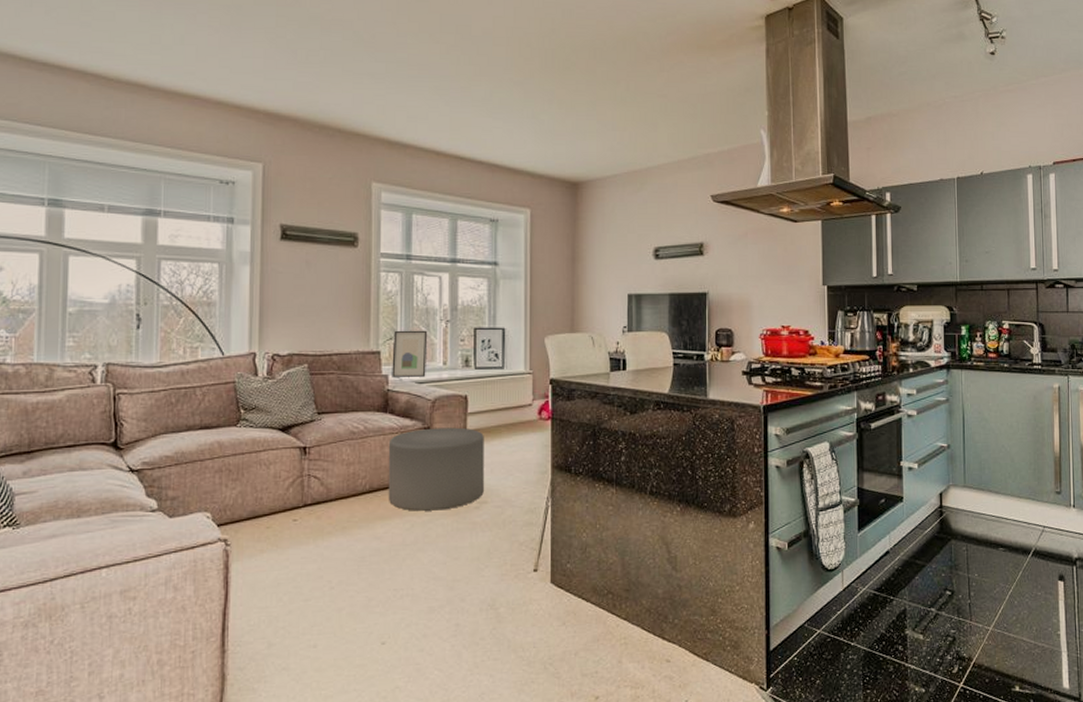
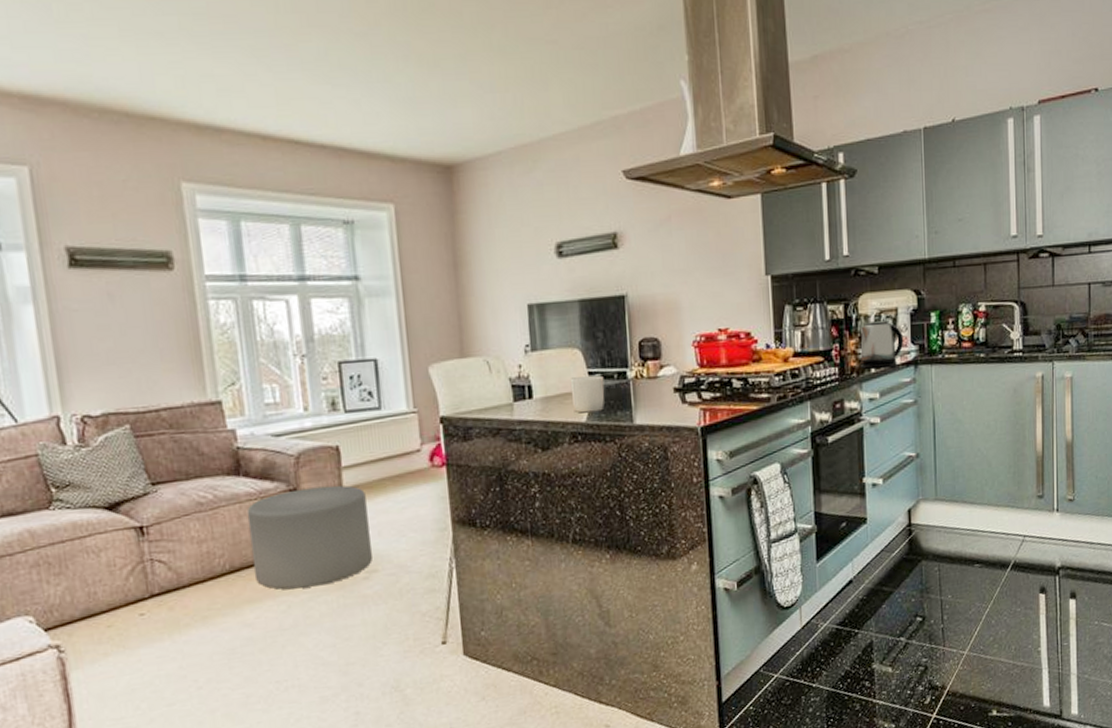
picture frame: present [392,330,428,378] -> none [235,369,284,433]
mug: none [657,356,685,386] -> present [570,375,605,413]
kettle: none [900,329,938,370] -> present [859,320,904,370]

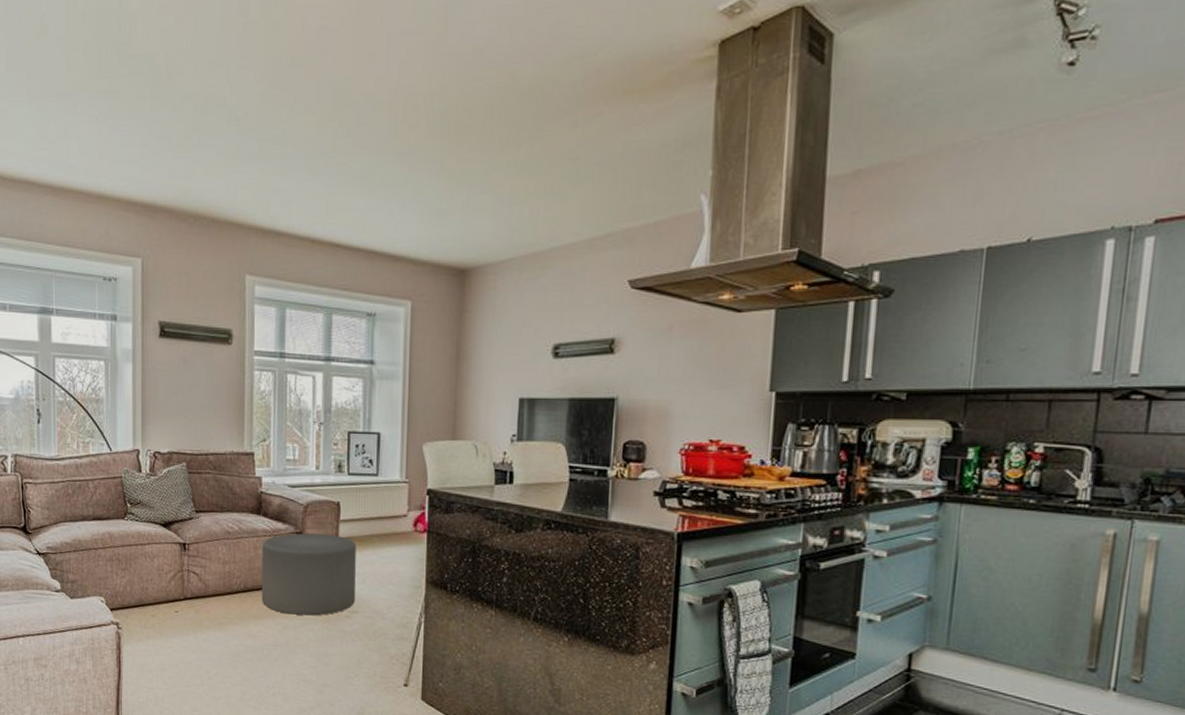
mug: present [570,375,605,413] -> none [549,469,584,504]
kettle: present [859,320,904,370] -> none [870,449,929,502]

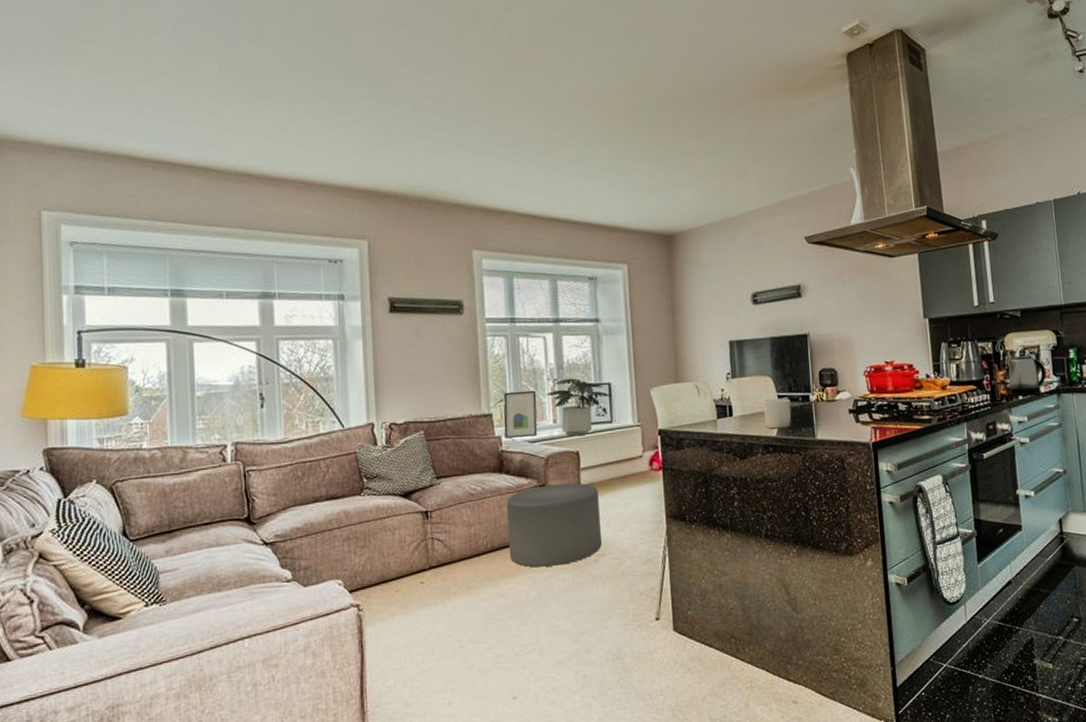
picture frame: none [265,431,301,481] -> present [503,390,538,439]
potted plant: none [310,423,380,485] -> present [546,378,611,436]
mug: none [549,469,584,504] -> present [763,398,792,429]
kettle: none [870,449,929,502] -> present [1007,355,1047,397]

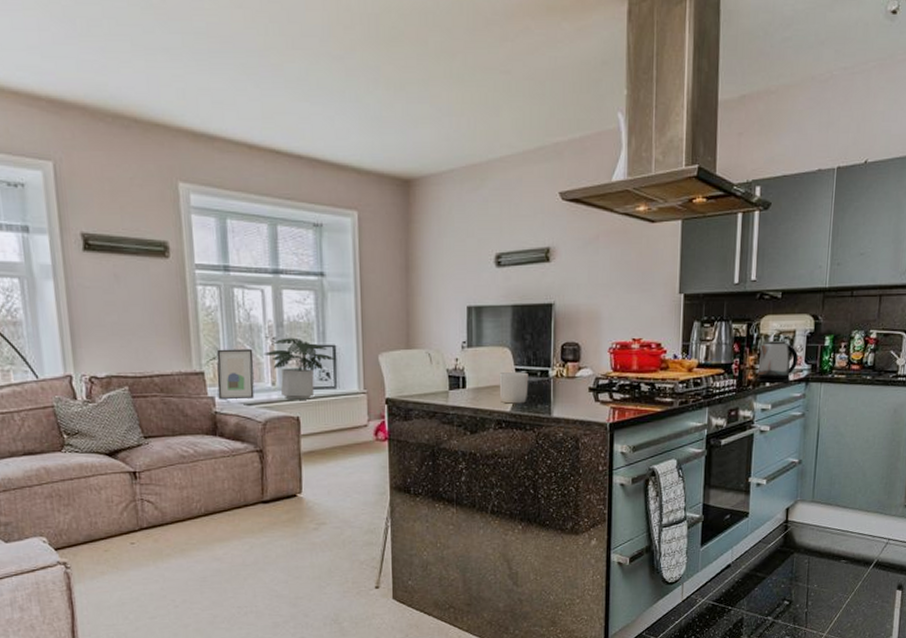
pouf: present [506,483,602,568] -> none [220,450,322,533]

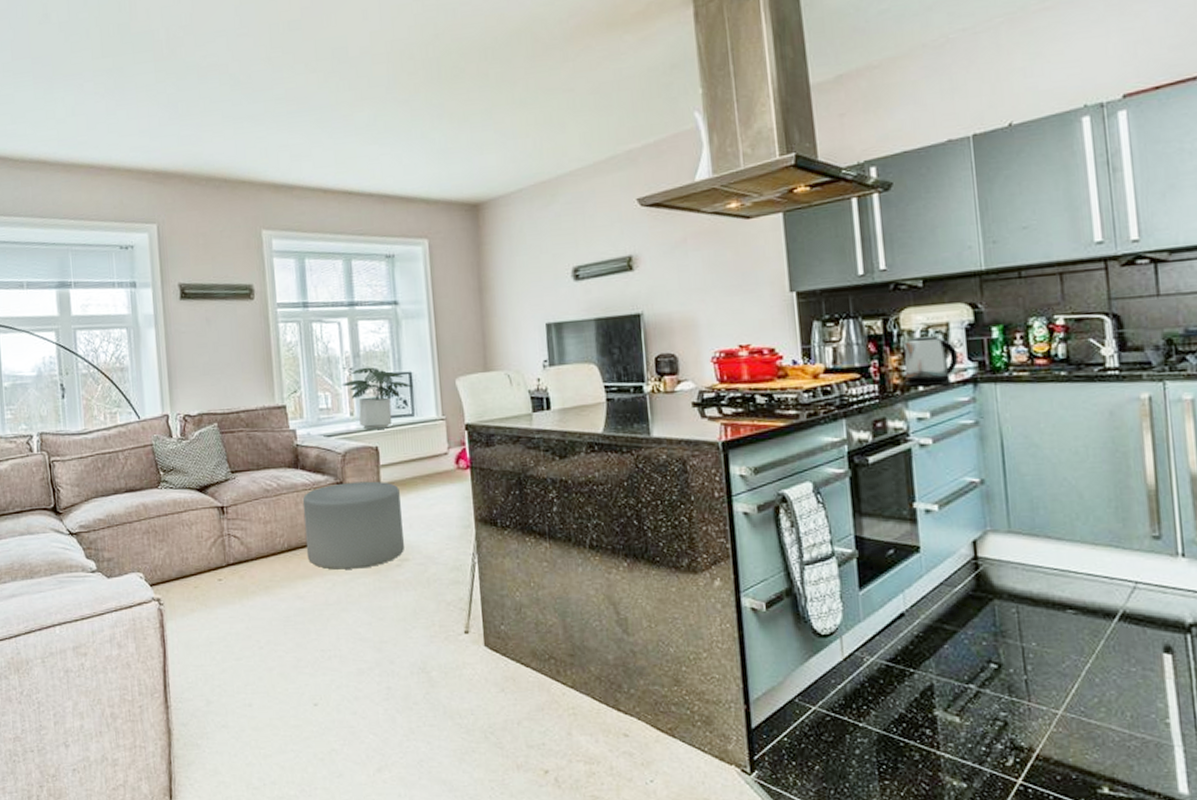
picture frame: present [216,348,255,400] -> none [297,380,334,433]
pouf: none [220,450,322,533] -> present [302,481,404,570]
mug: present [499,372,529,404] -> none [586,389,622,425]

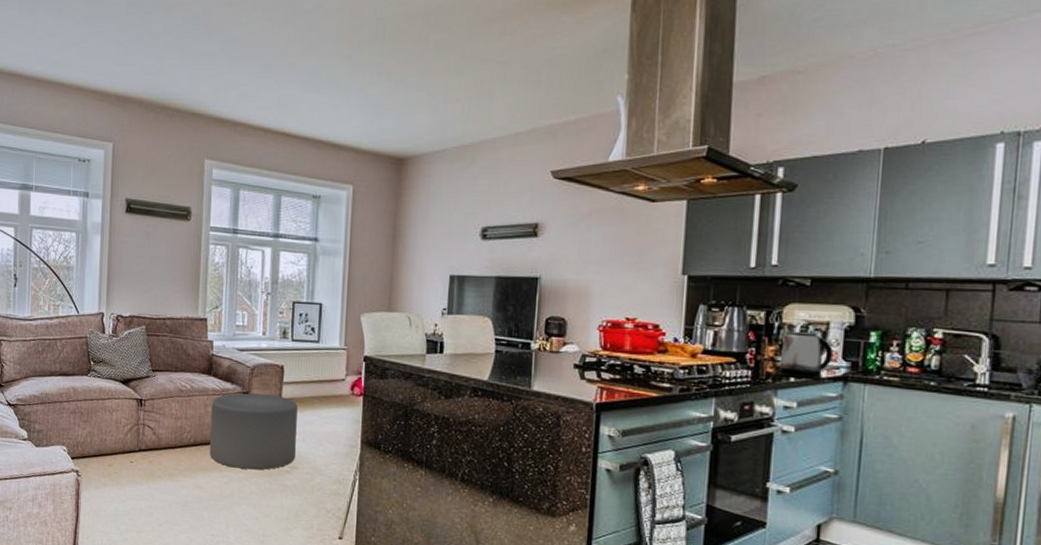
potted plant: present [341,367,412,430] -> none [258,294,321,351]

